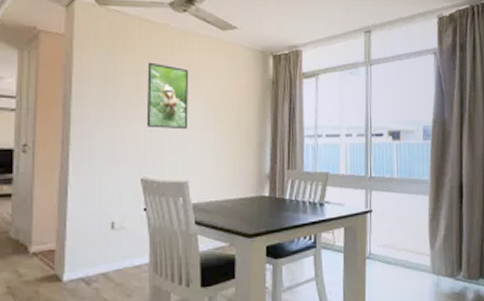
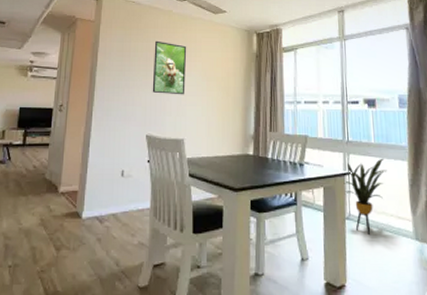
house plant: none [365,193,409,272] -> present [344,158,387,234]

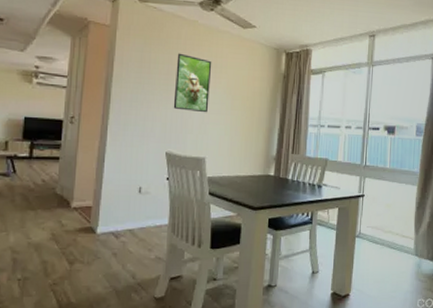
house plant: present [344,158,387,234] -> none [357,182,398,251]

